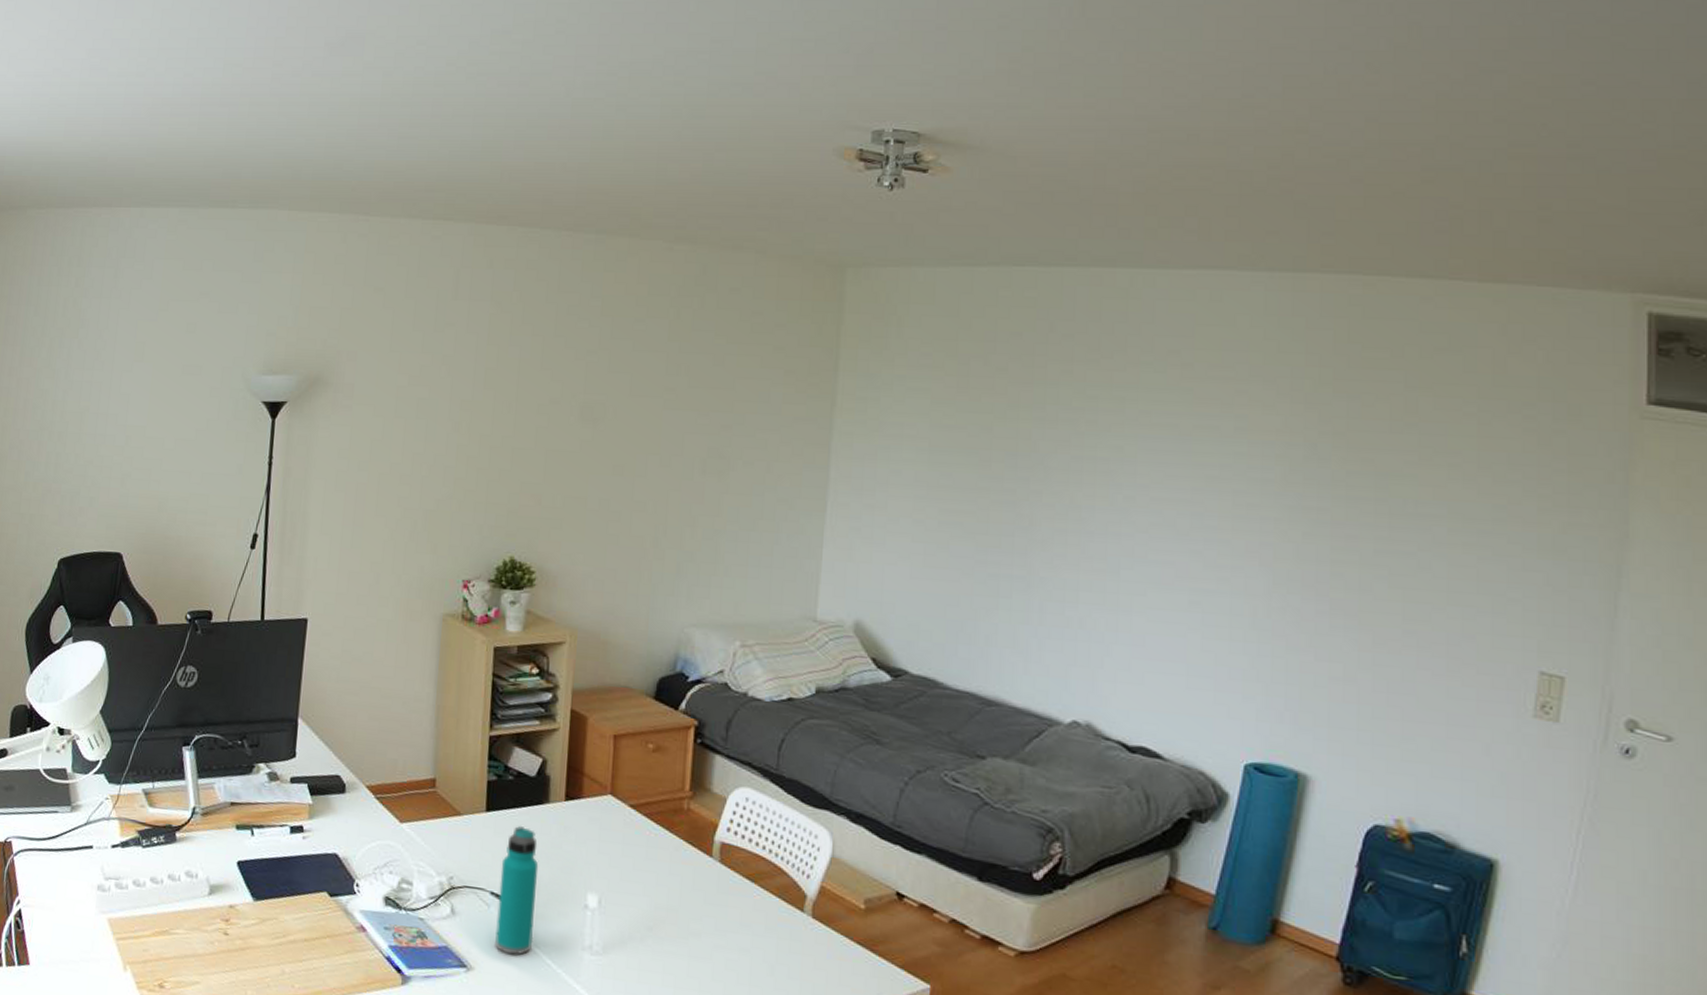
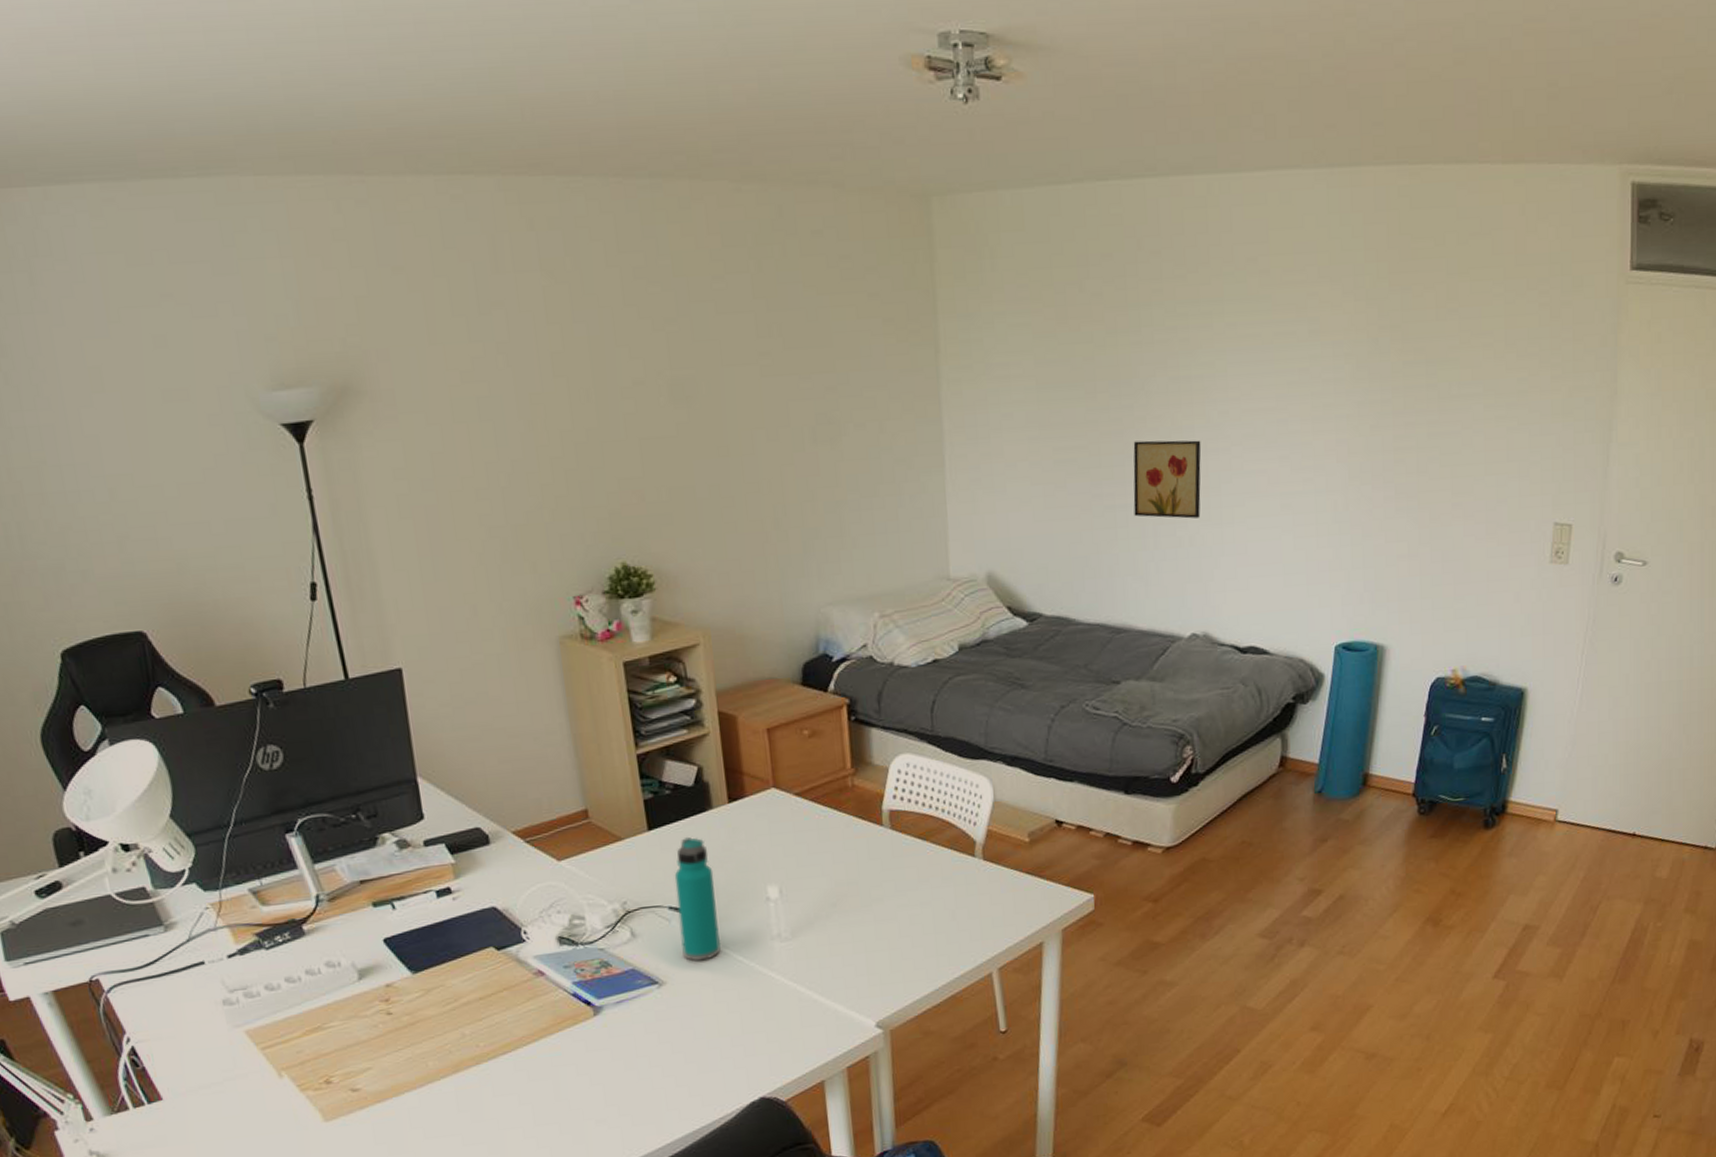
wall art: none [1019,514,1102,601] -> present [1133,440,1202,519]

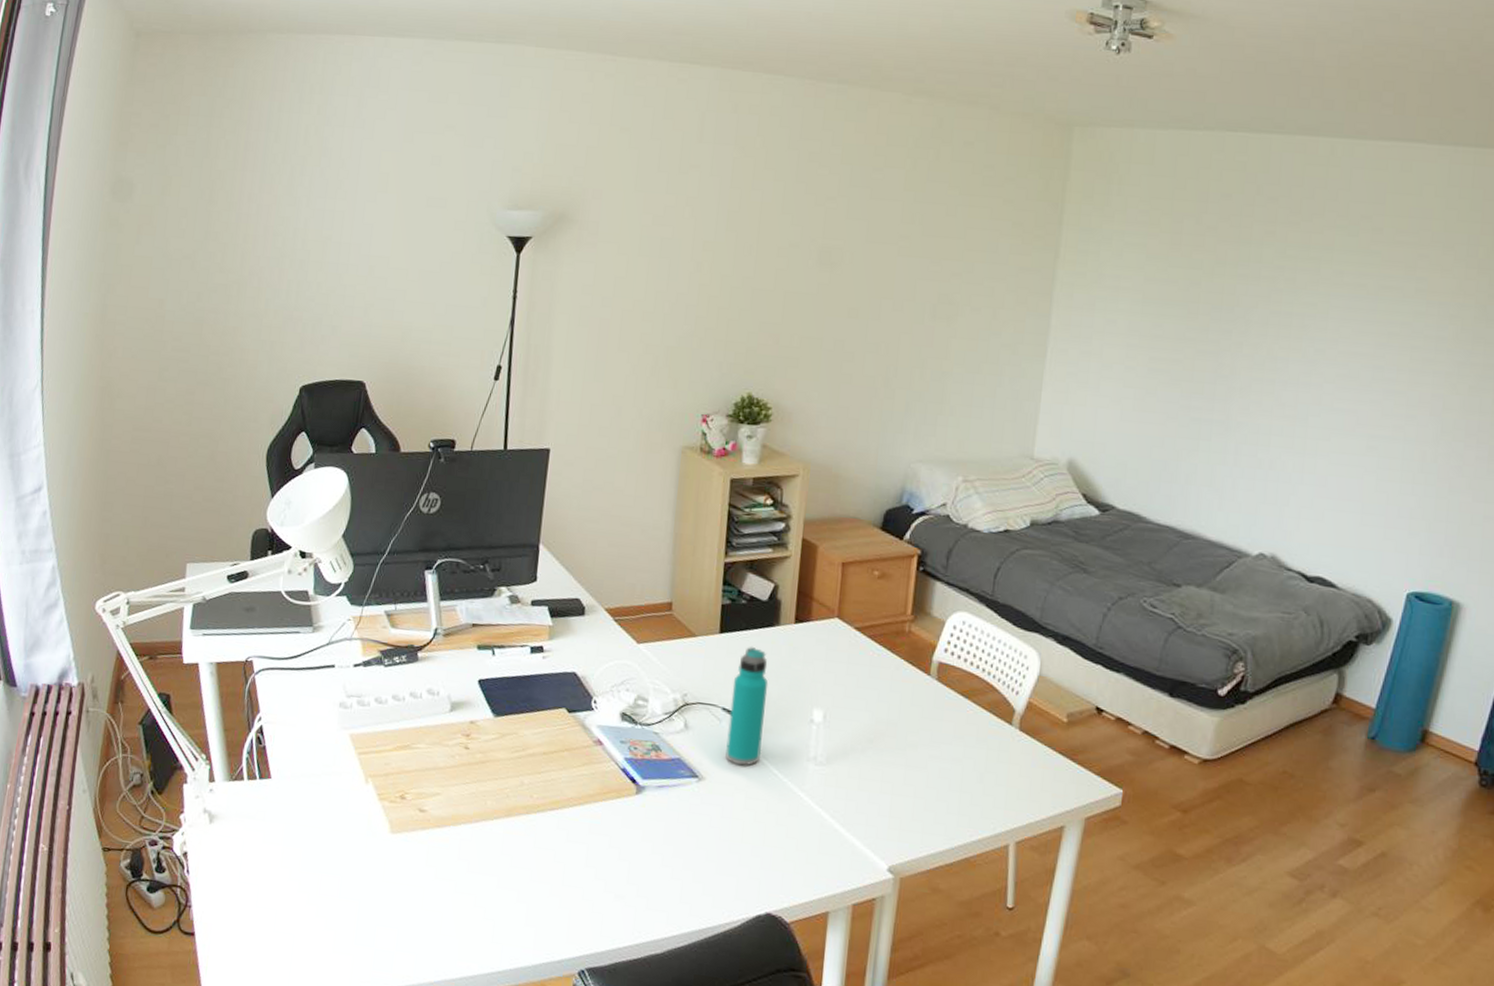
wall art: present [1133,440,1202,519] -> none [1218,363,1294,444]

